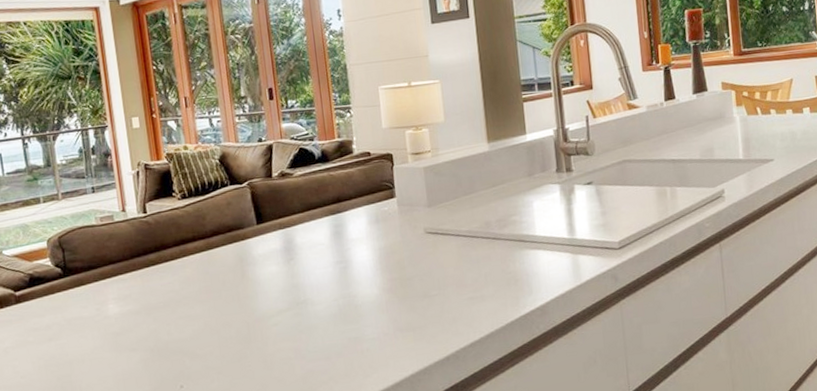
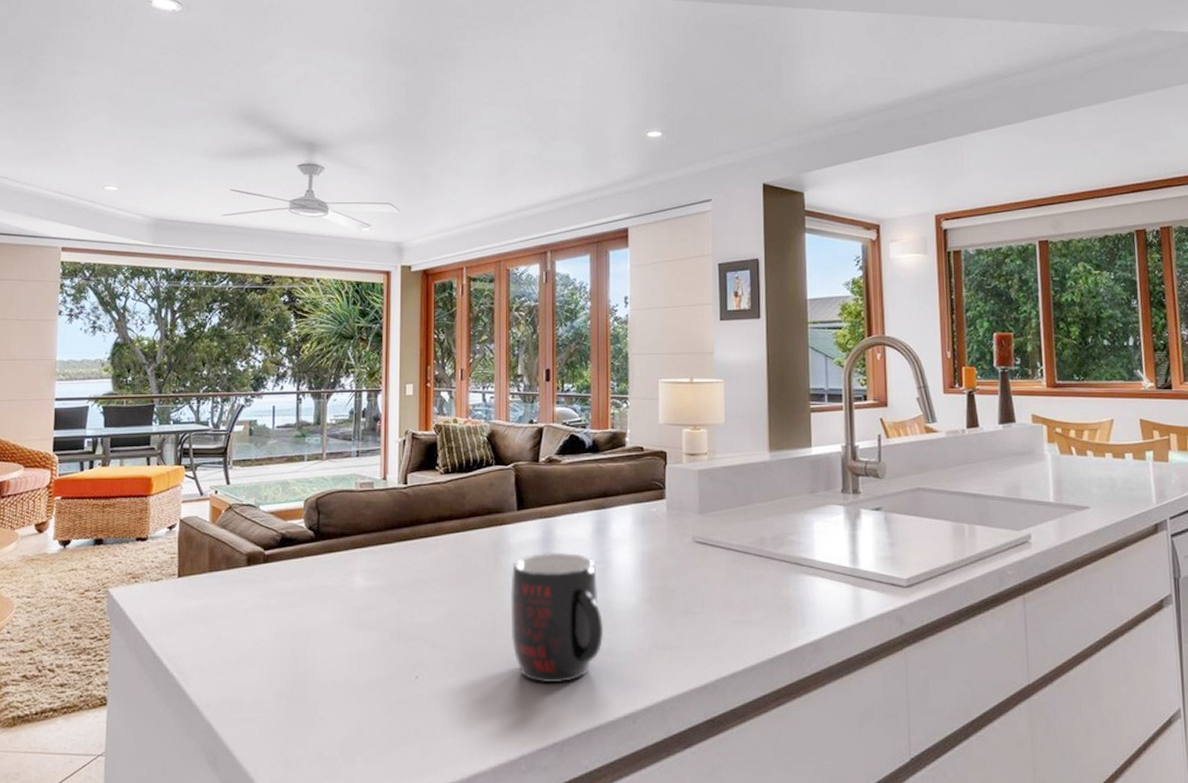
mug: none [259,257,351,376] -> present [510,553,604,684]

